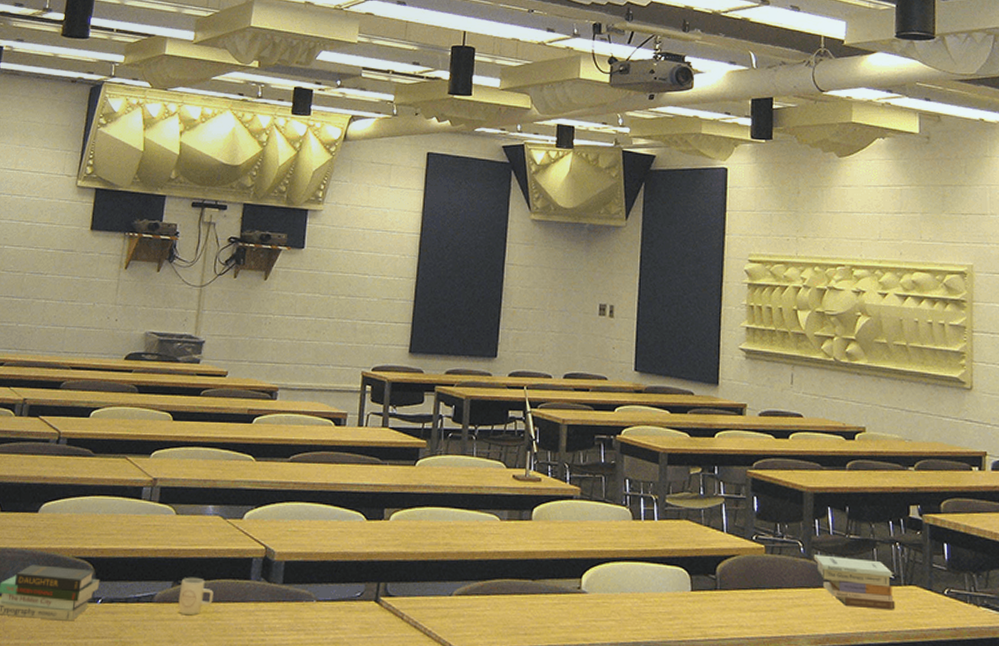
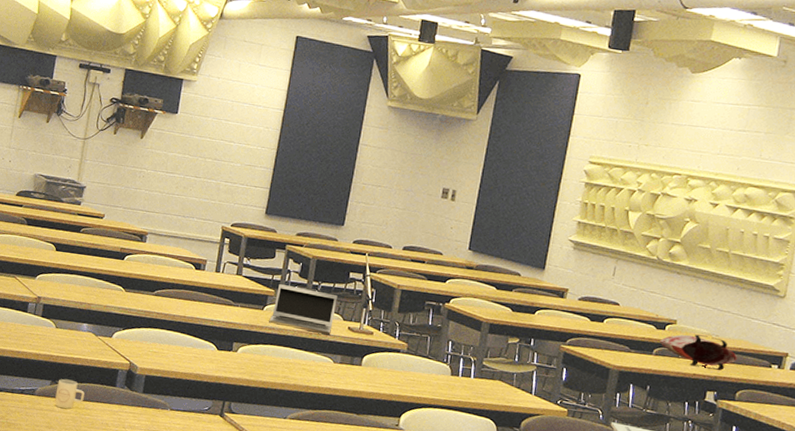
laptop: none [423,433,497,488] -> present [269,284,338,336]
bag: none [851,441,936,481] -> present [660,334,738,371]

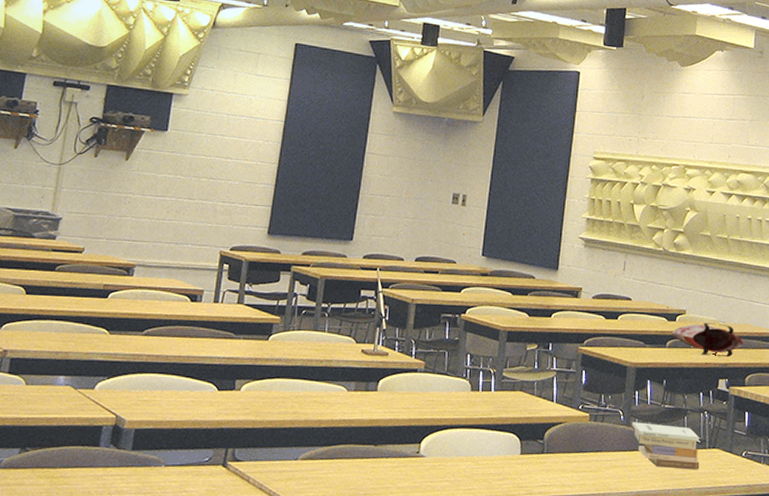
mug: present [54,378,85,409] -> none [24,444,62,481]
laptop: present [269,284,338,336] -> none [275,310,349,361]

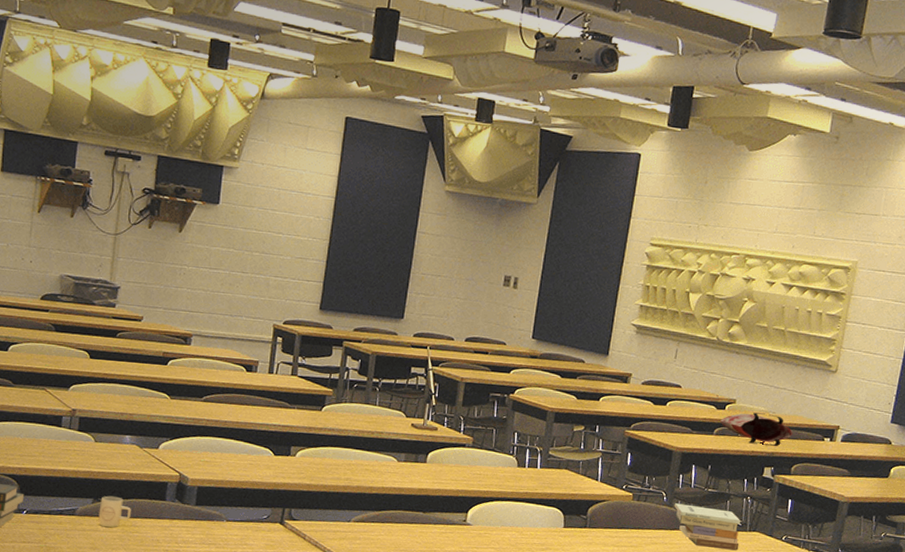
mug: none [24,444,62,481] -> present [98,495,131,528]

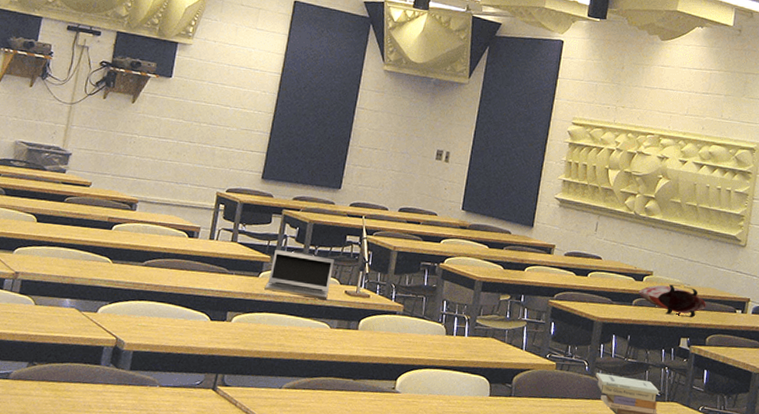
mug: present [98,495,131,528] -> none [31,359,66,393]
laptop: none [328,383,399,434] -> present [264,250,334,300]

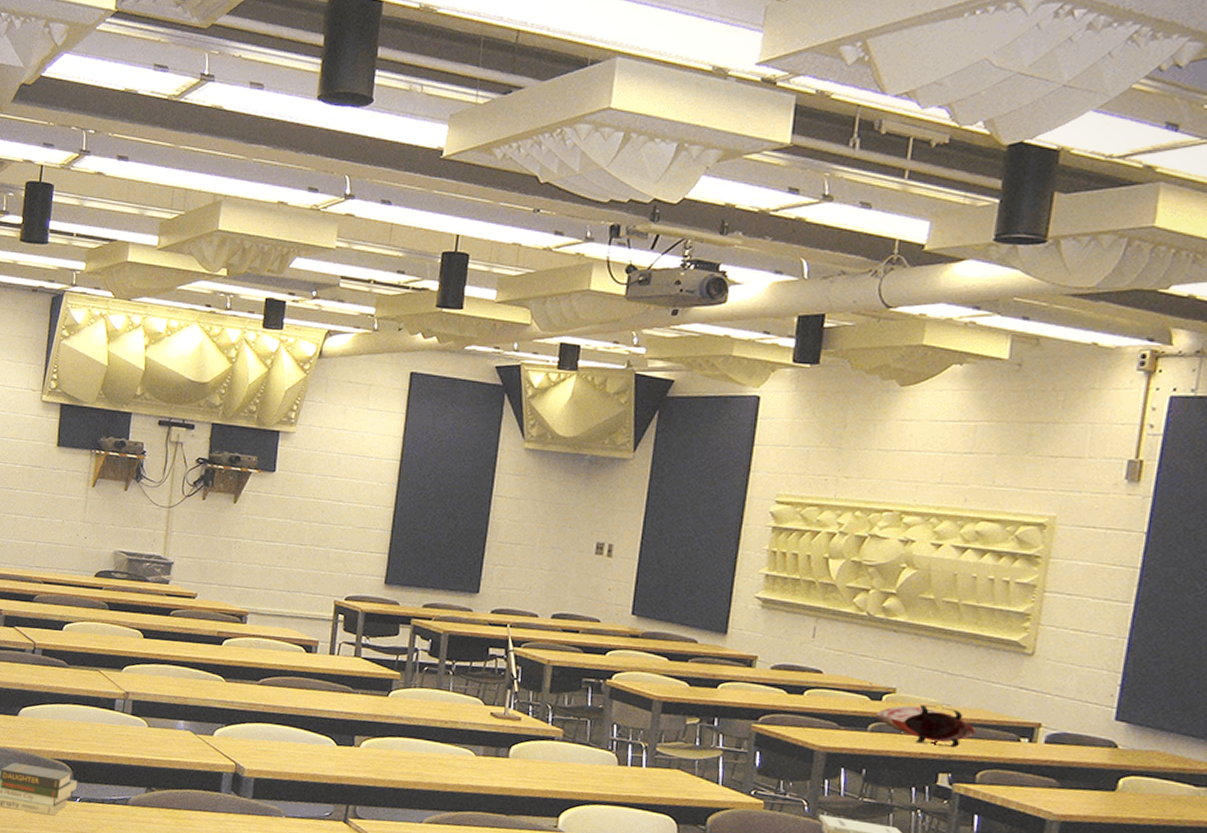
laptop: present [264,250,334,300] -> none [395,665,476,723]

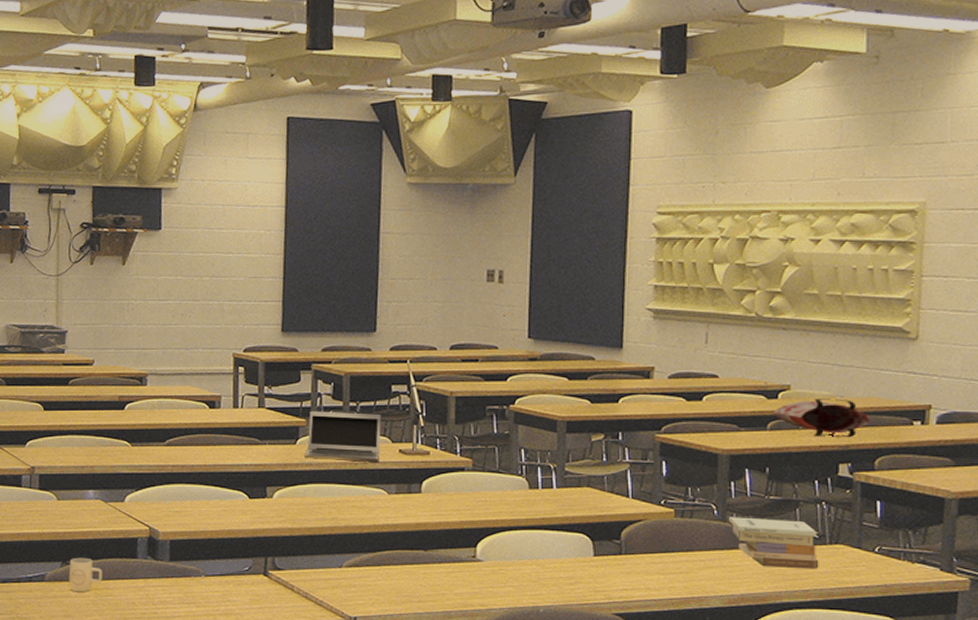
mug: none [151,785,185,820] -> present [68,557,103,593]
laptop: none [395,665,476,723] -> present [304,411,381,463]

